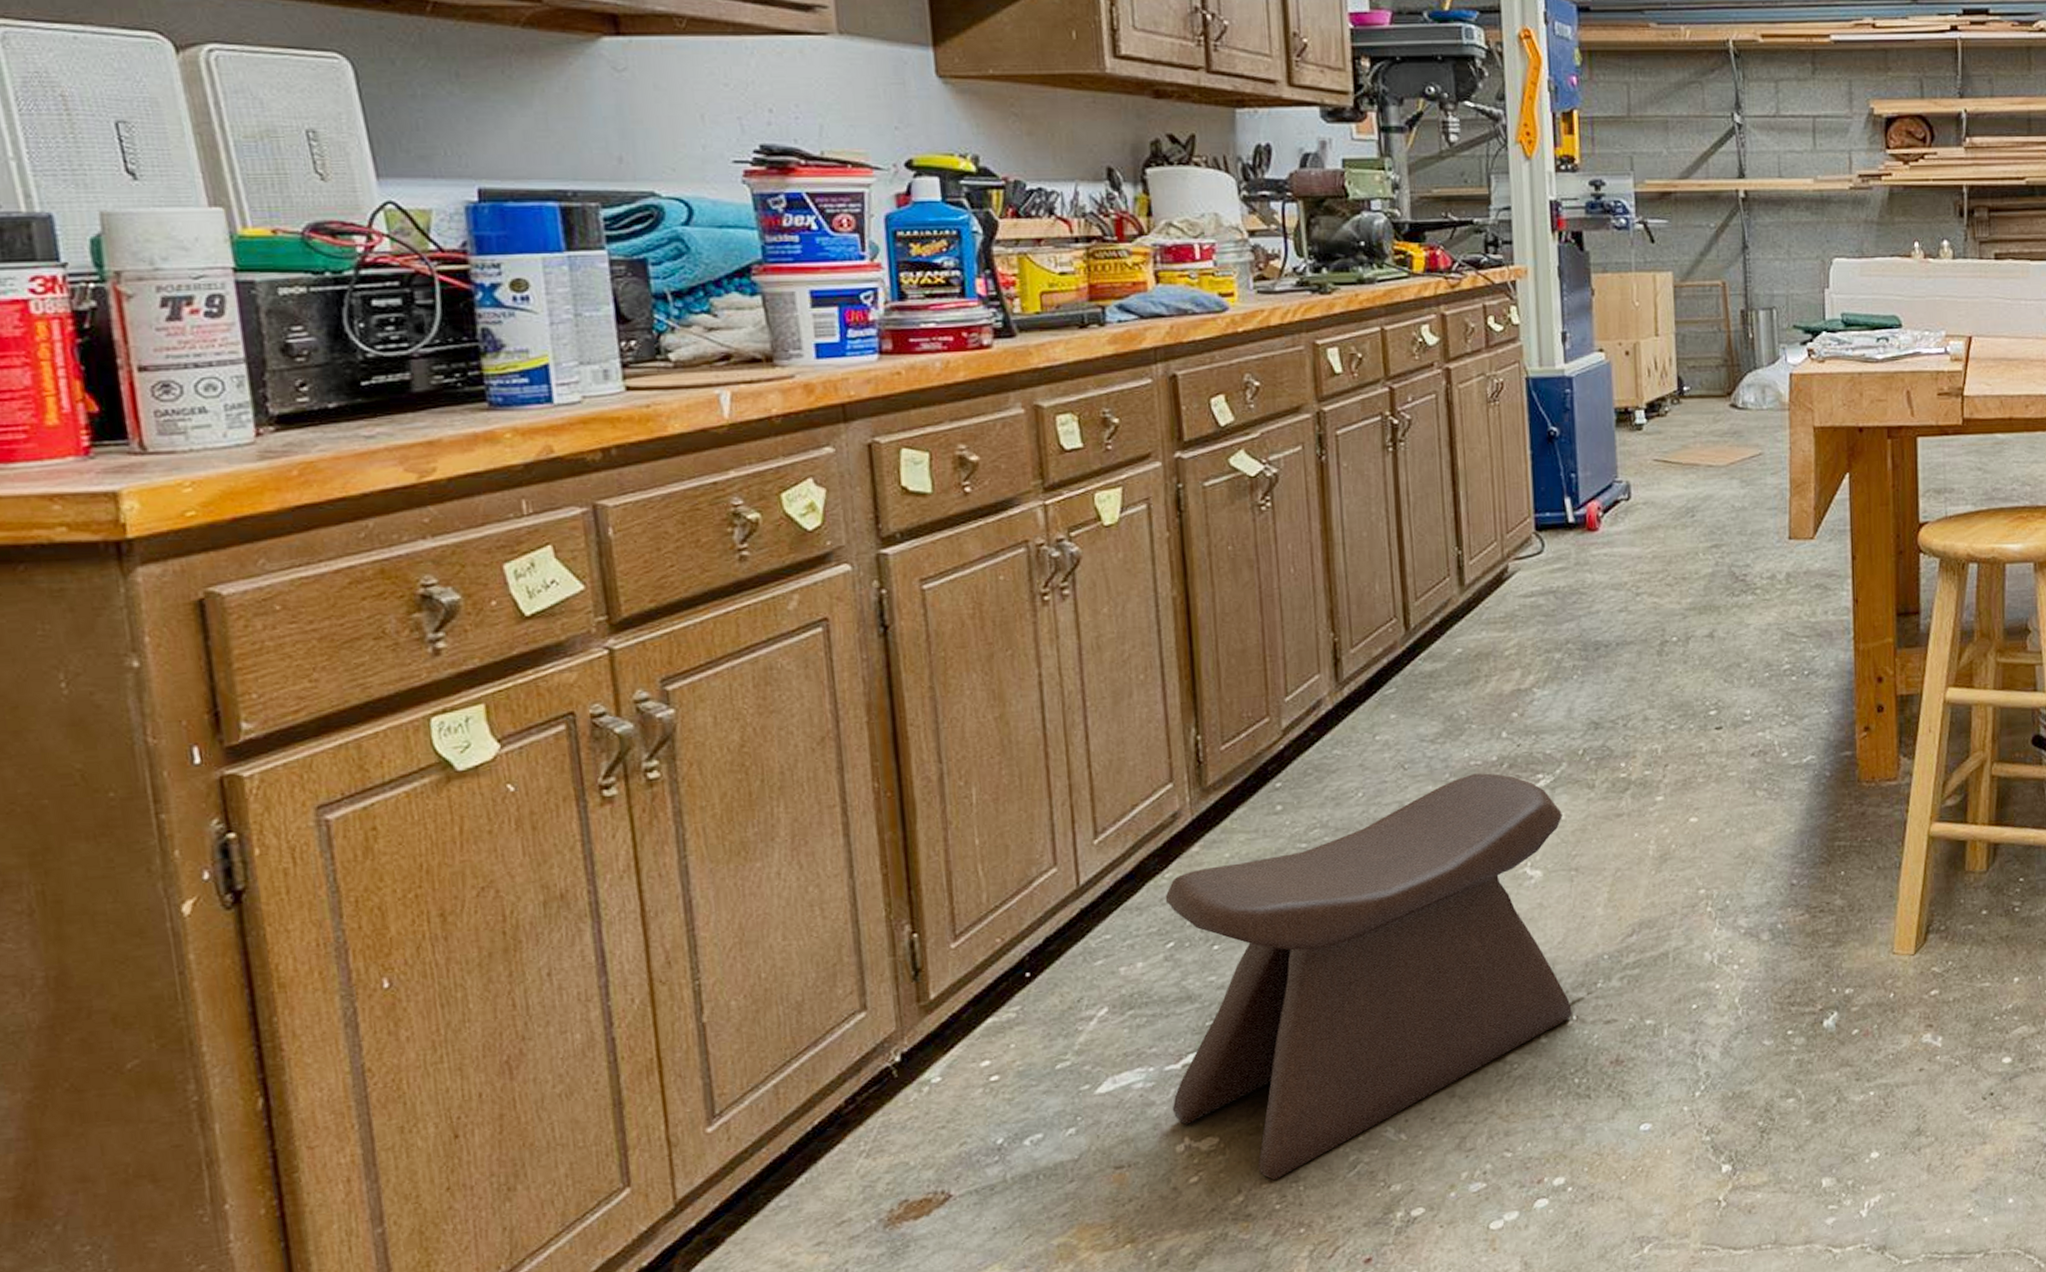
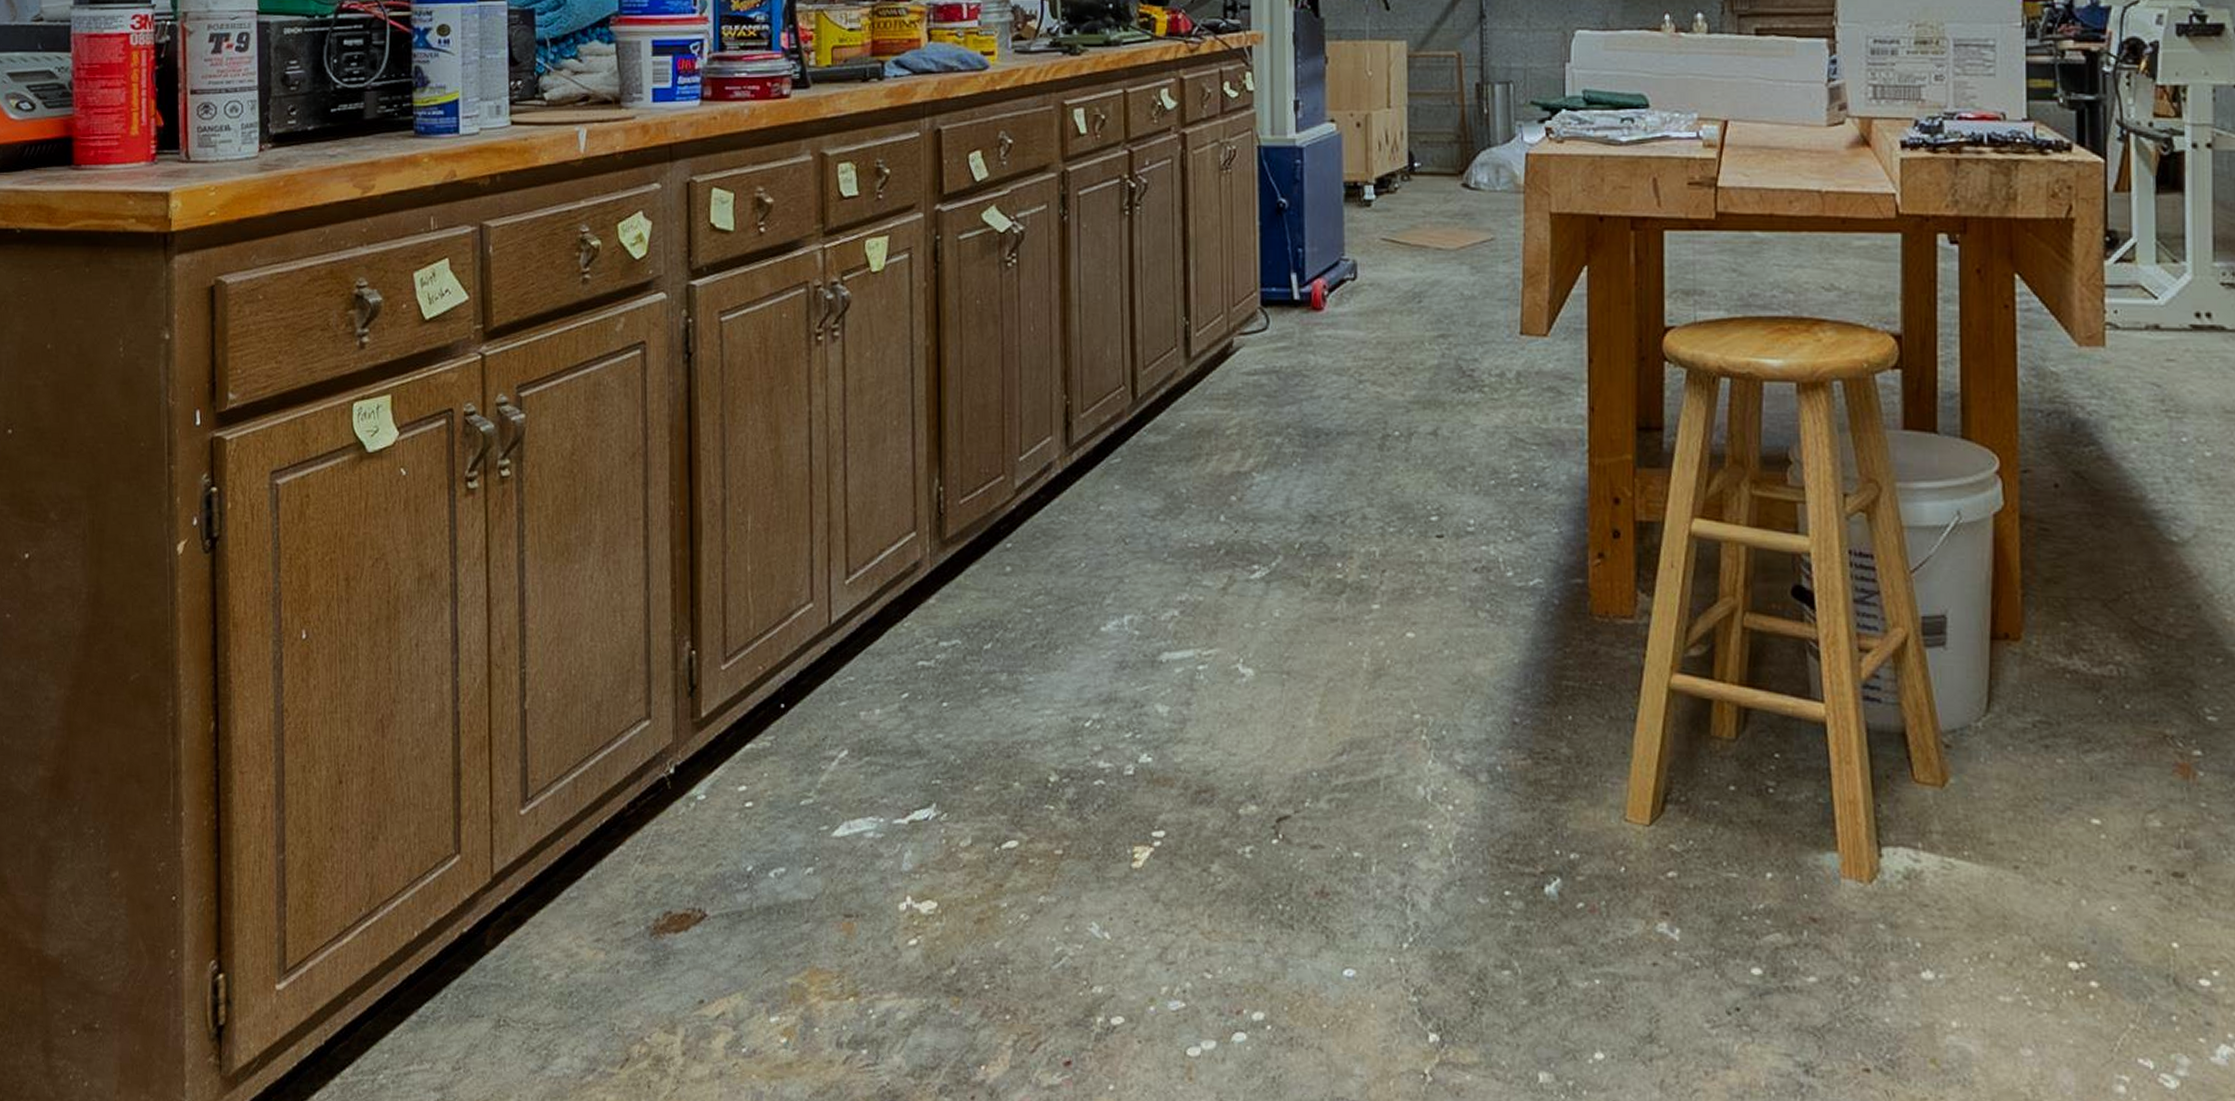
stool: present [1165,773,1572,1181] -> none [897,557,1278,958]

